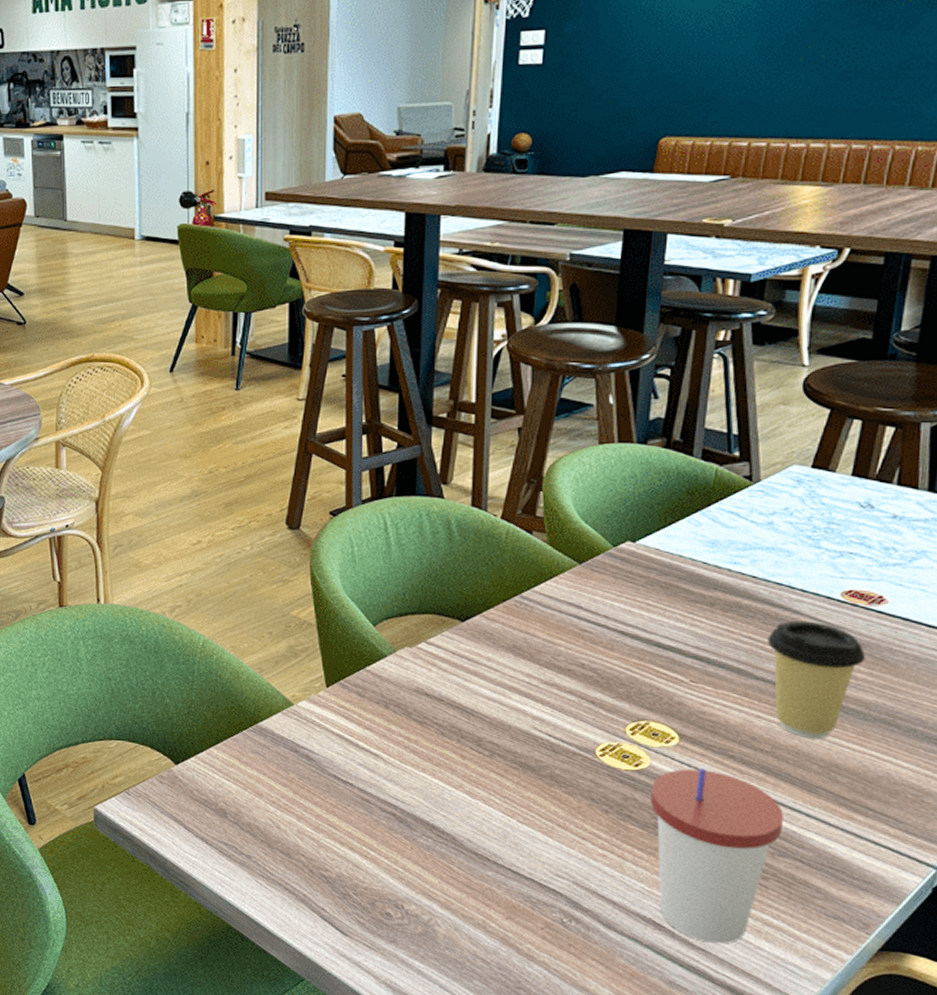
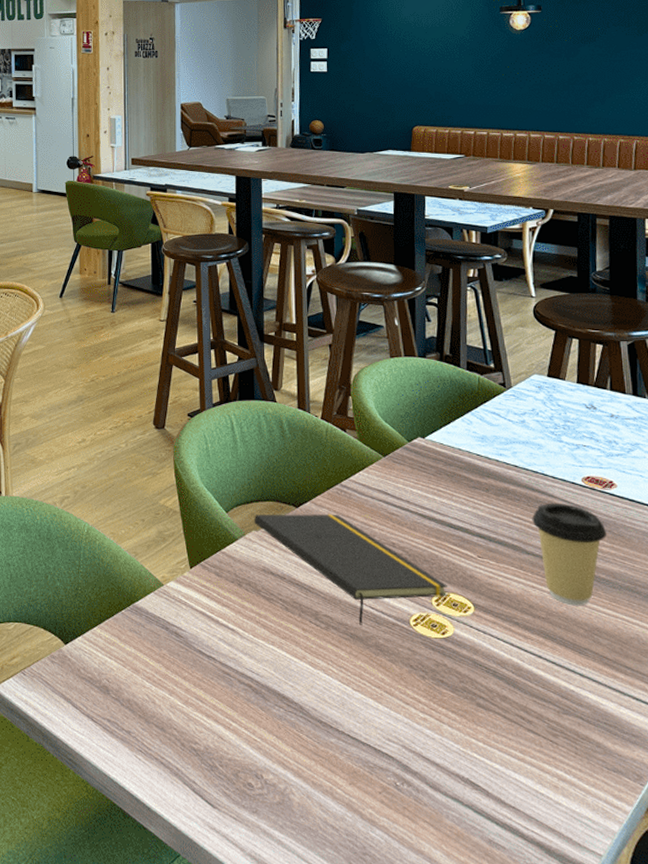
notepad: none [407,628,647,754] -> present [253,514,447,625]
cup: present [650,768,784,944] -> none [457,634,563,801]

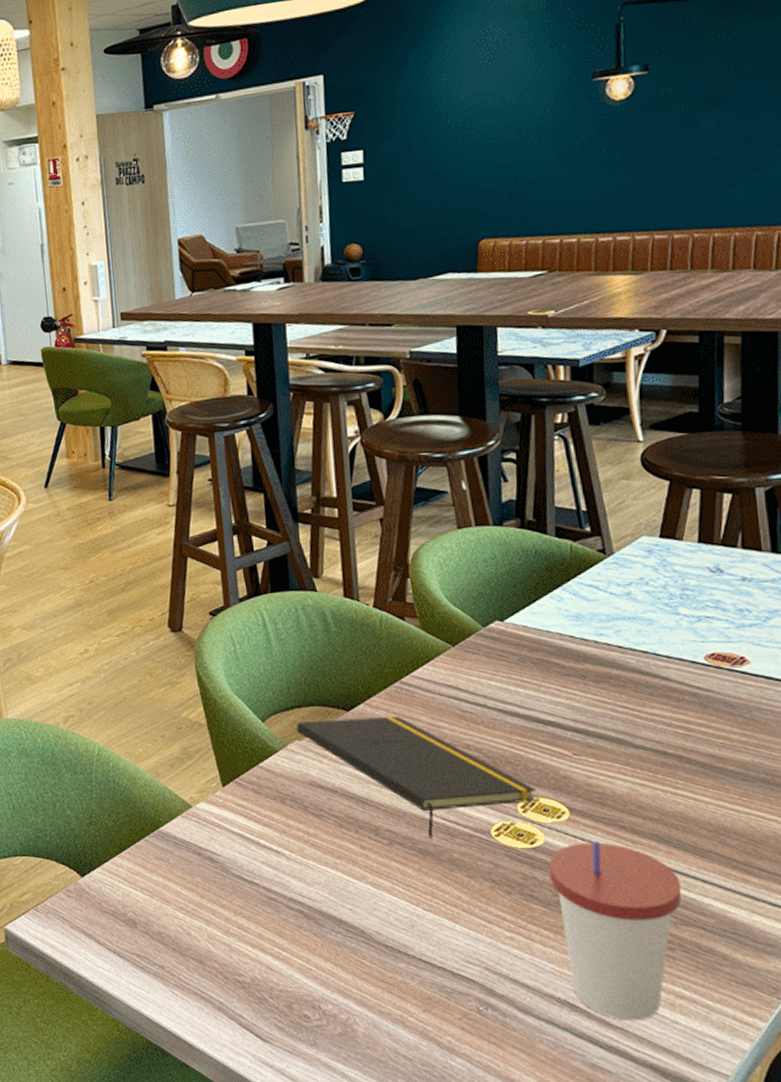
cup: none [457,634,563,801] -> present [549,841,682,1021]
coffee cup: present [532,503,607,606] -> none [641,686,737,804]

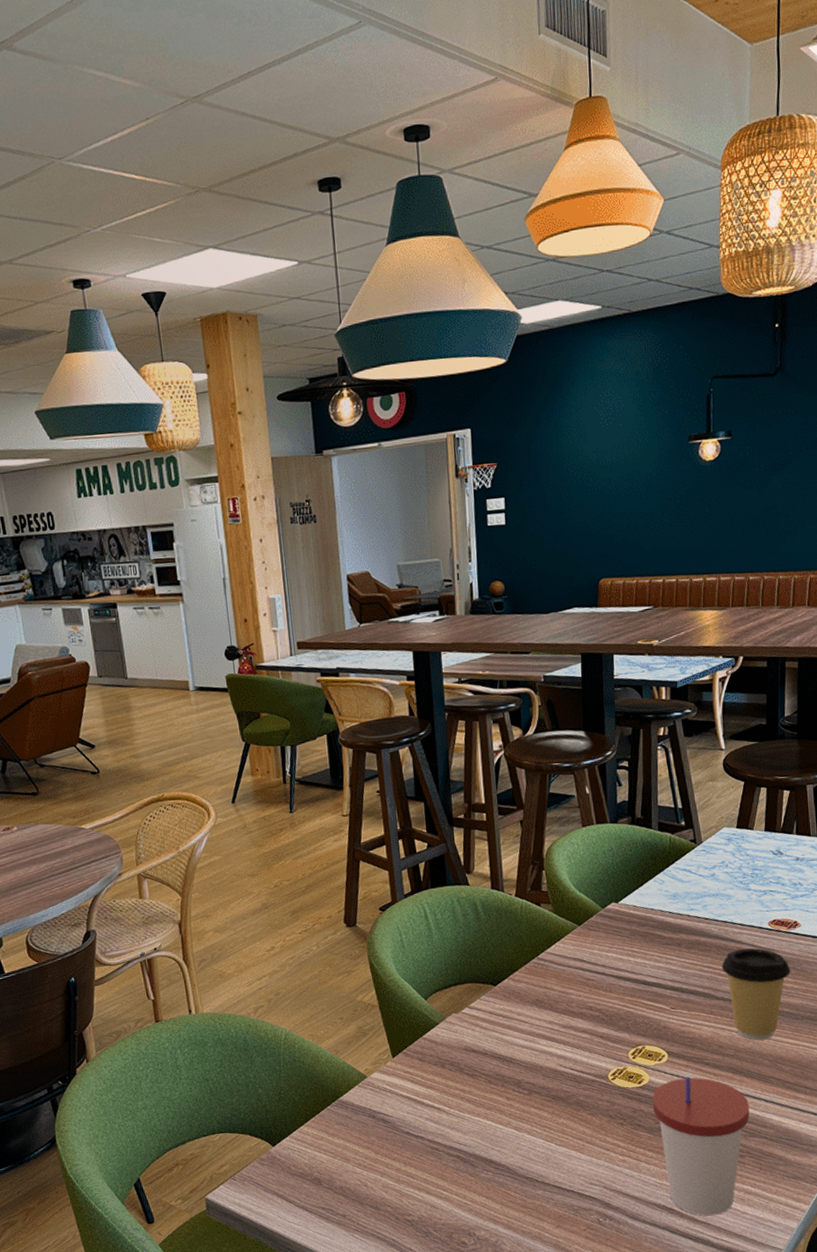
notepad: present [296,716,536,839] -> none [453,987,643,1087]
coffee cup: none [641,686,737,804] -> present [721,948,791,1041]

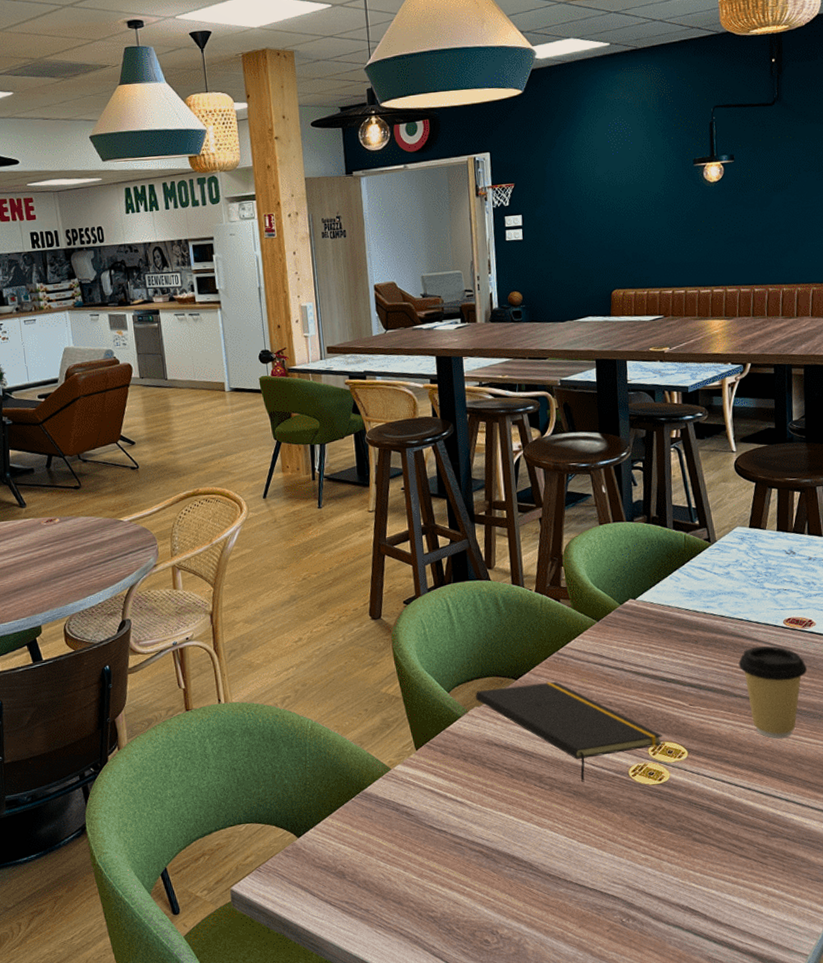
notepad: none [453,987,643,1087] -> present [475,682,662,782]
cup: present [652,1076,750,1216] -> none [673,774,771,919]

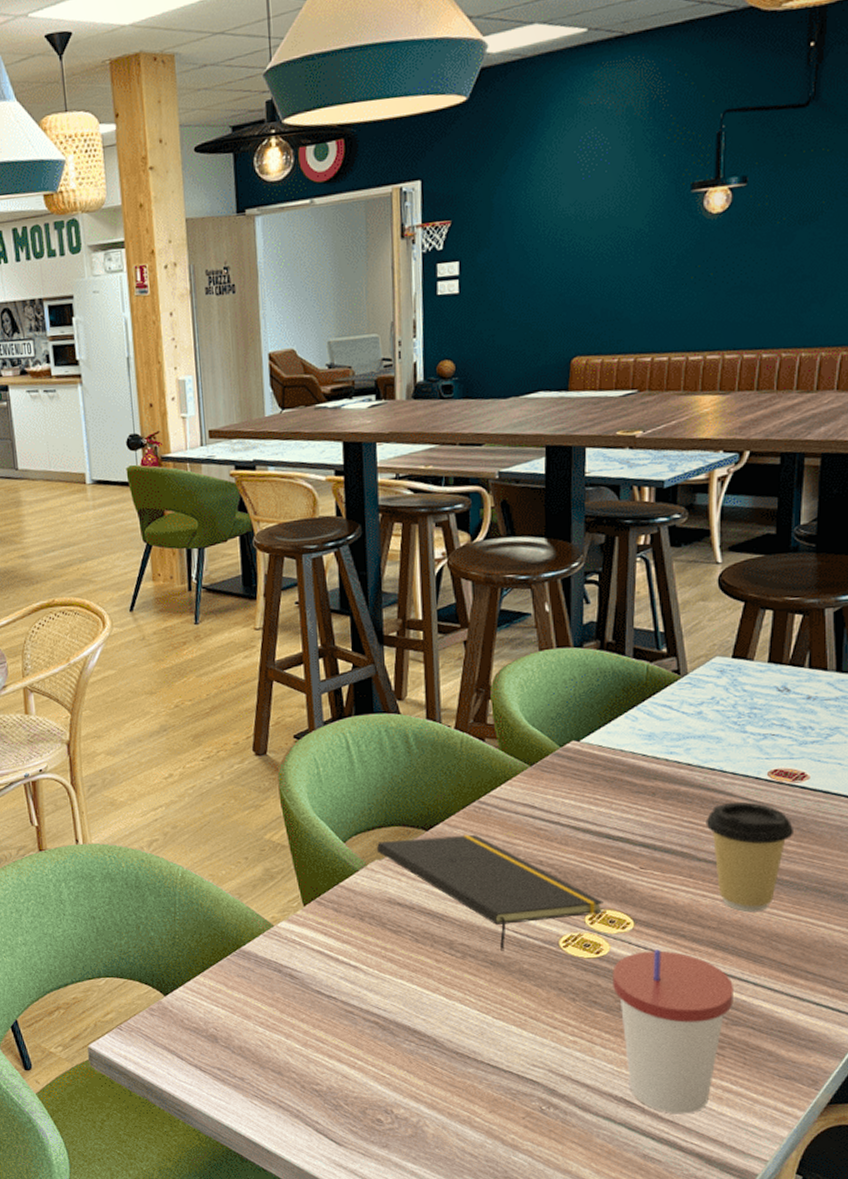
cup: none [673,774,771,919] -> present [612,949,733,1114]

